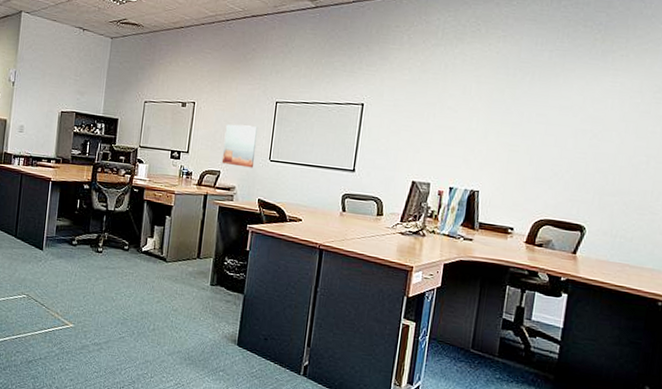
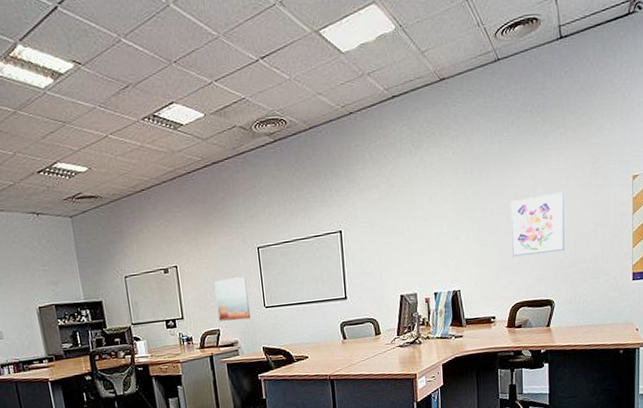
wall art: none [544,112,617,177] -> present [511,191,565,257]

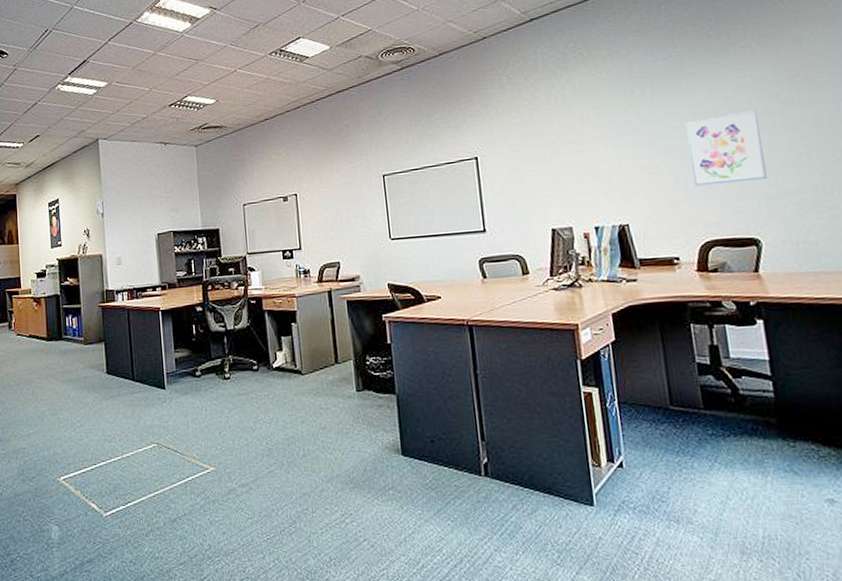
wall art: present [213,276,251,321] -> none [334,206,375,253]

